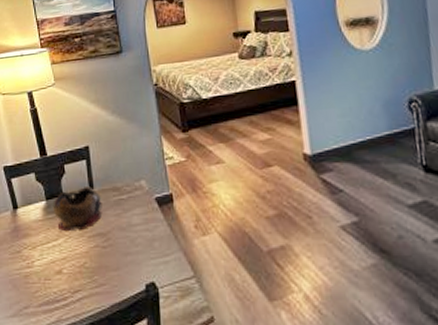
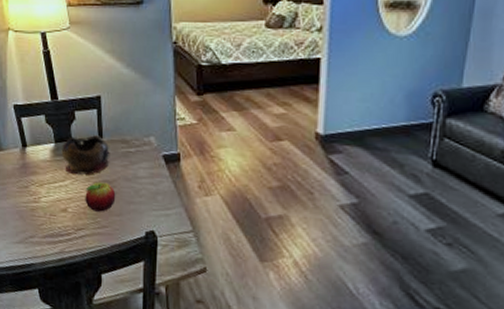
fruit: none [79,235,112,269] -> present [85,182,116,212]

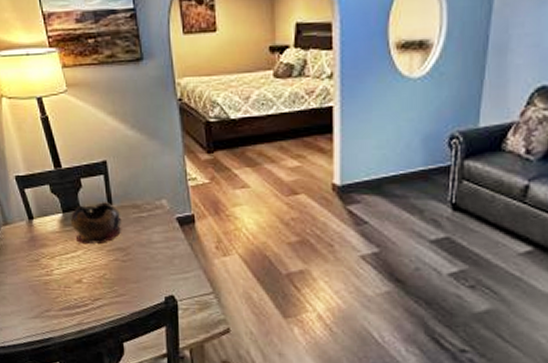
fruit: present [85,182,116,212] -> none [99,250,131,280]

